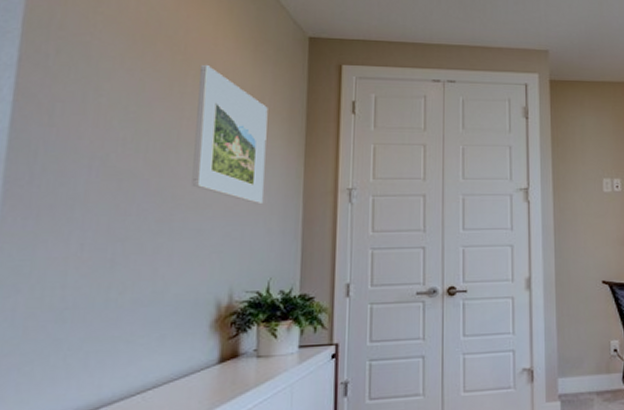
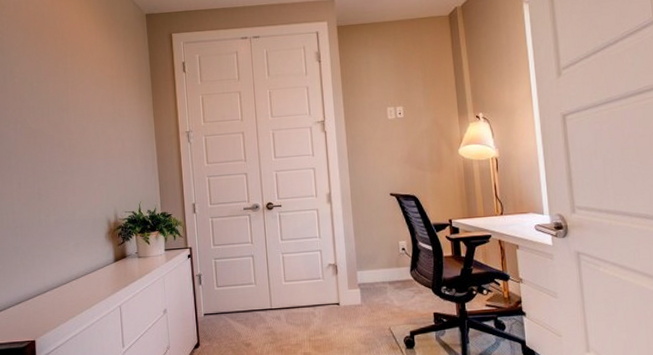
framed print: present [191,65,268,205] -> none [74,46,128,148]

